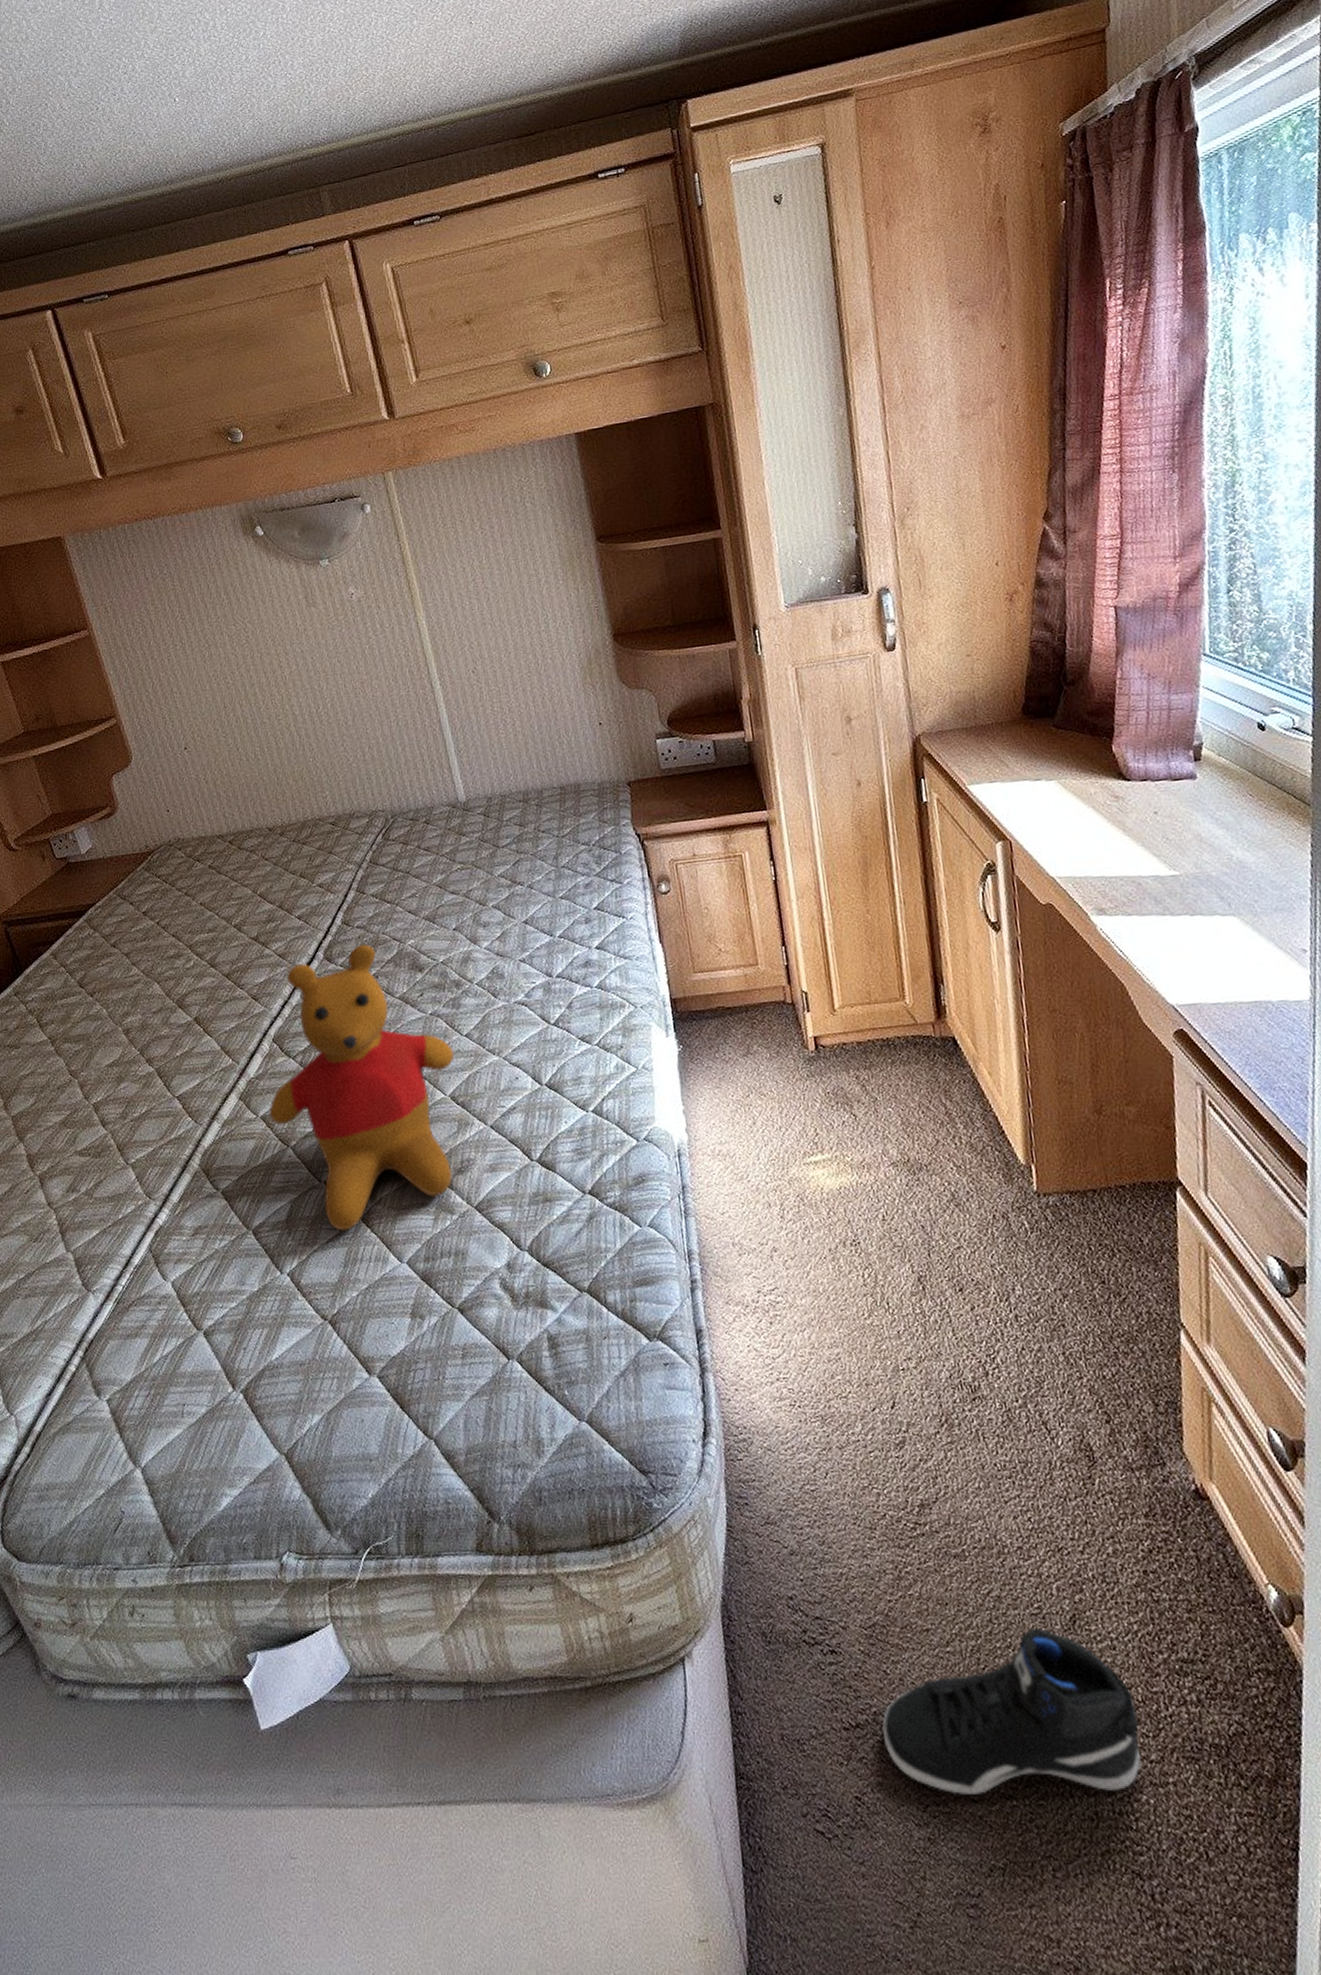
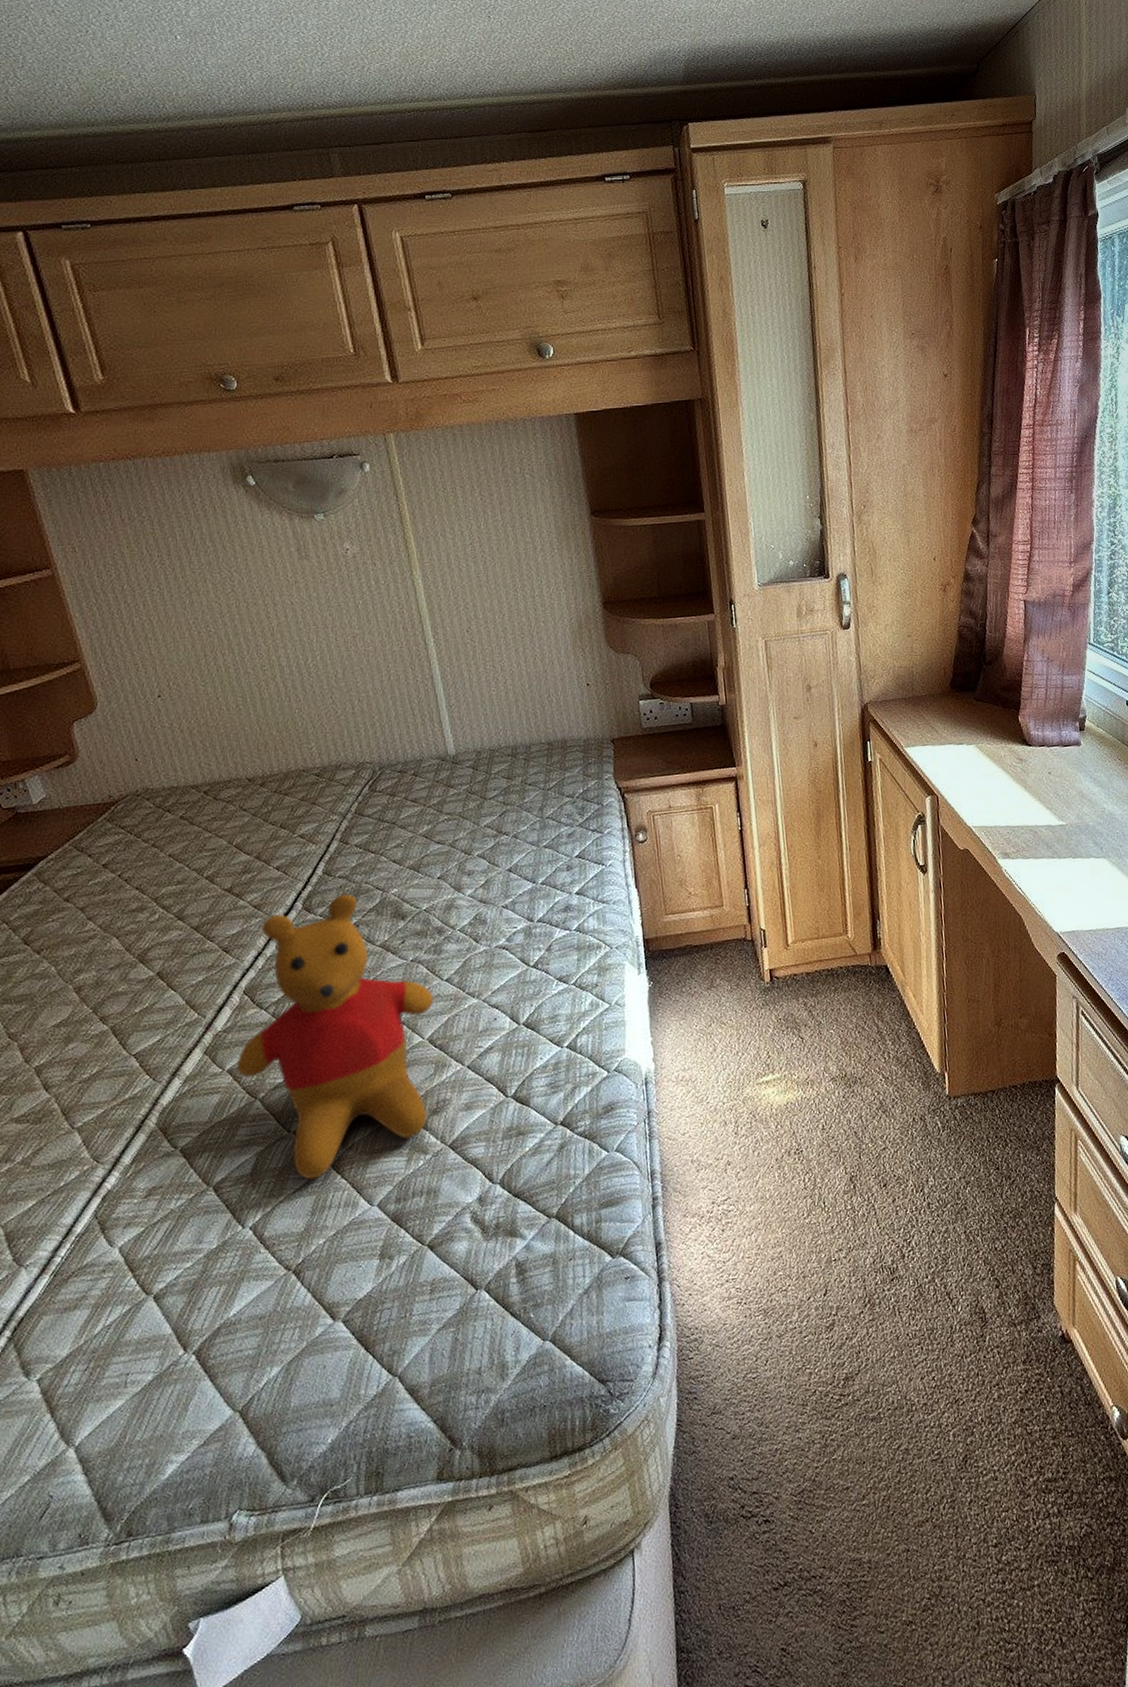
sneaker: present [882,1628,1141,1795] -> none [807,1471,1014,1630]

